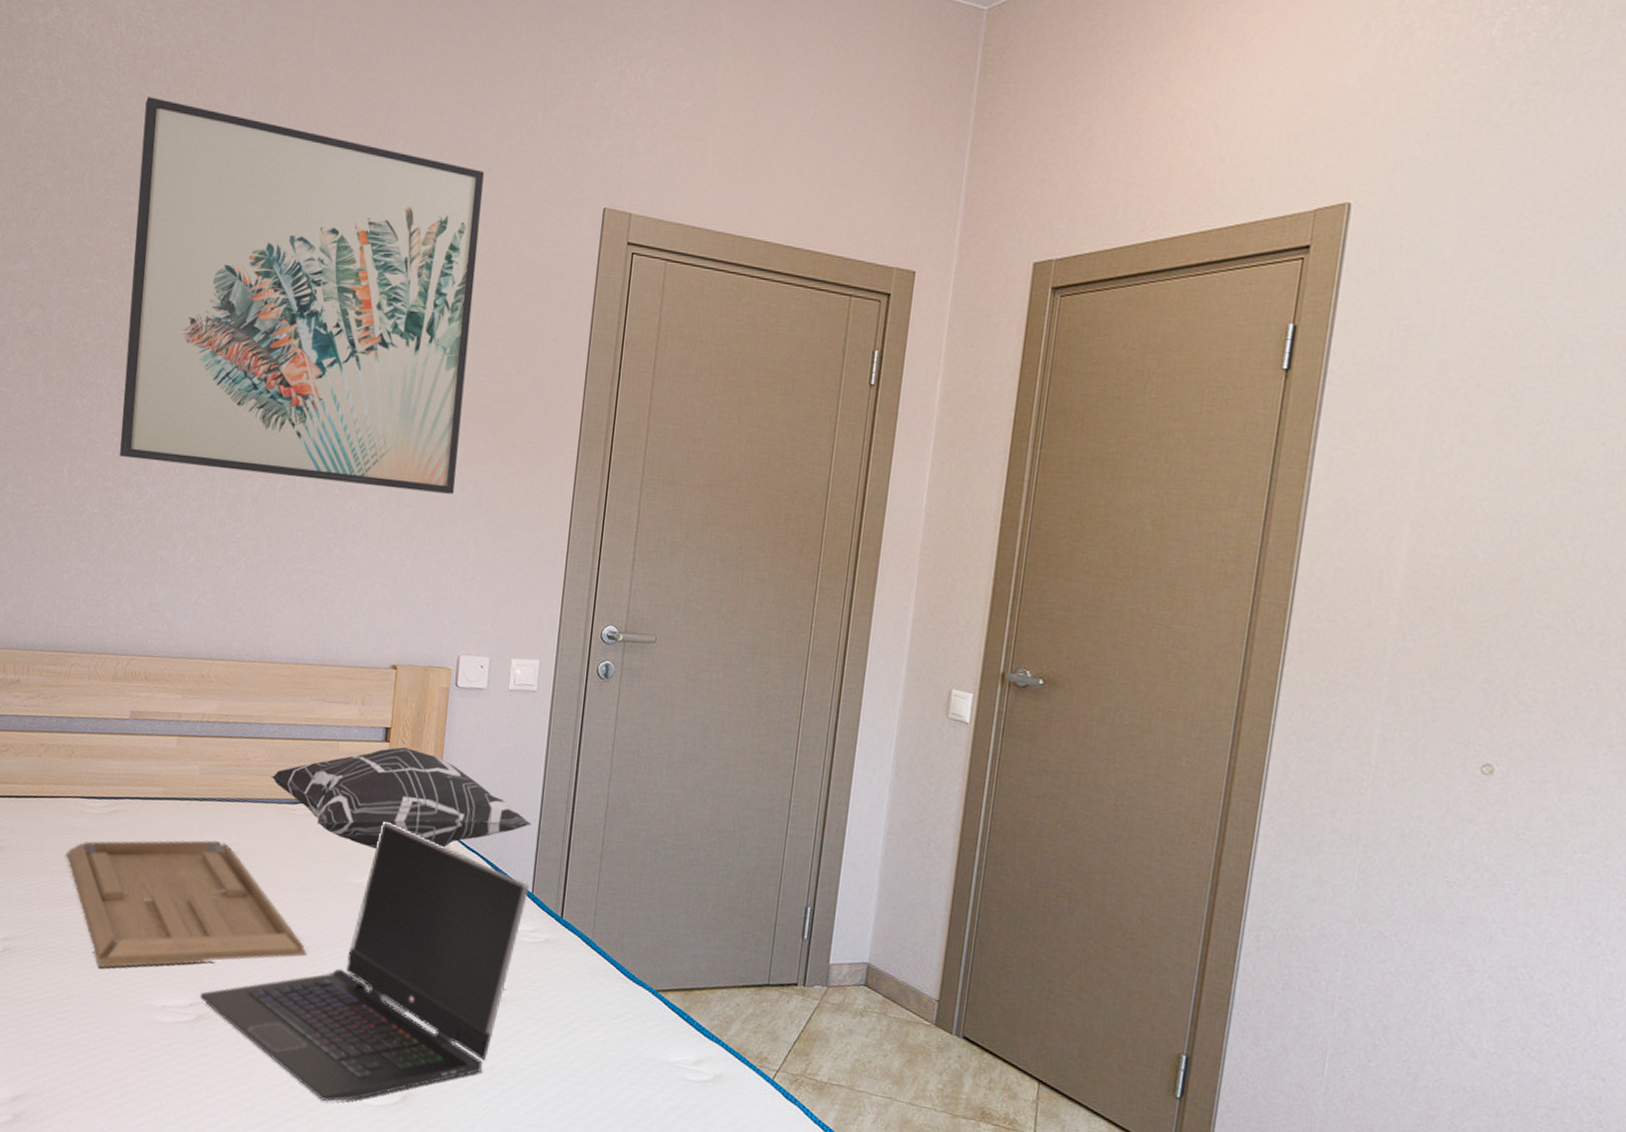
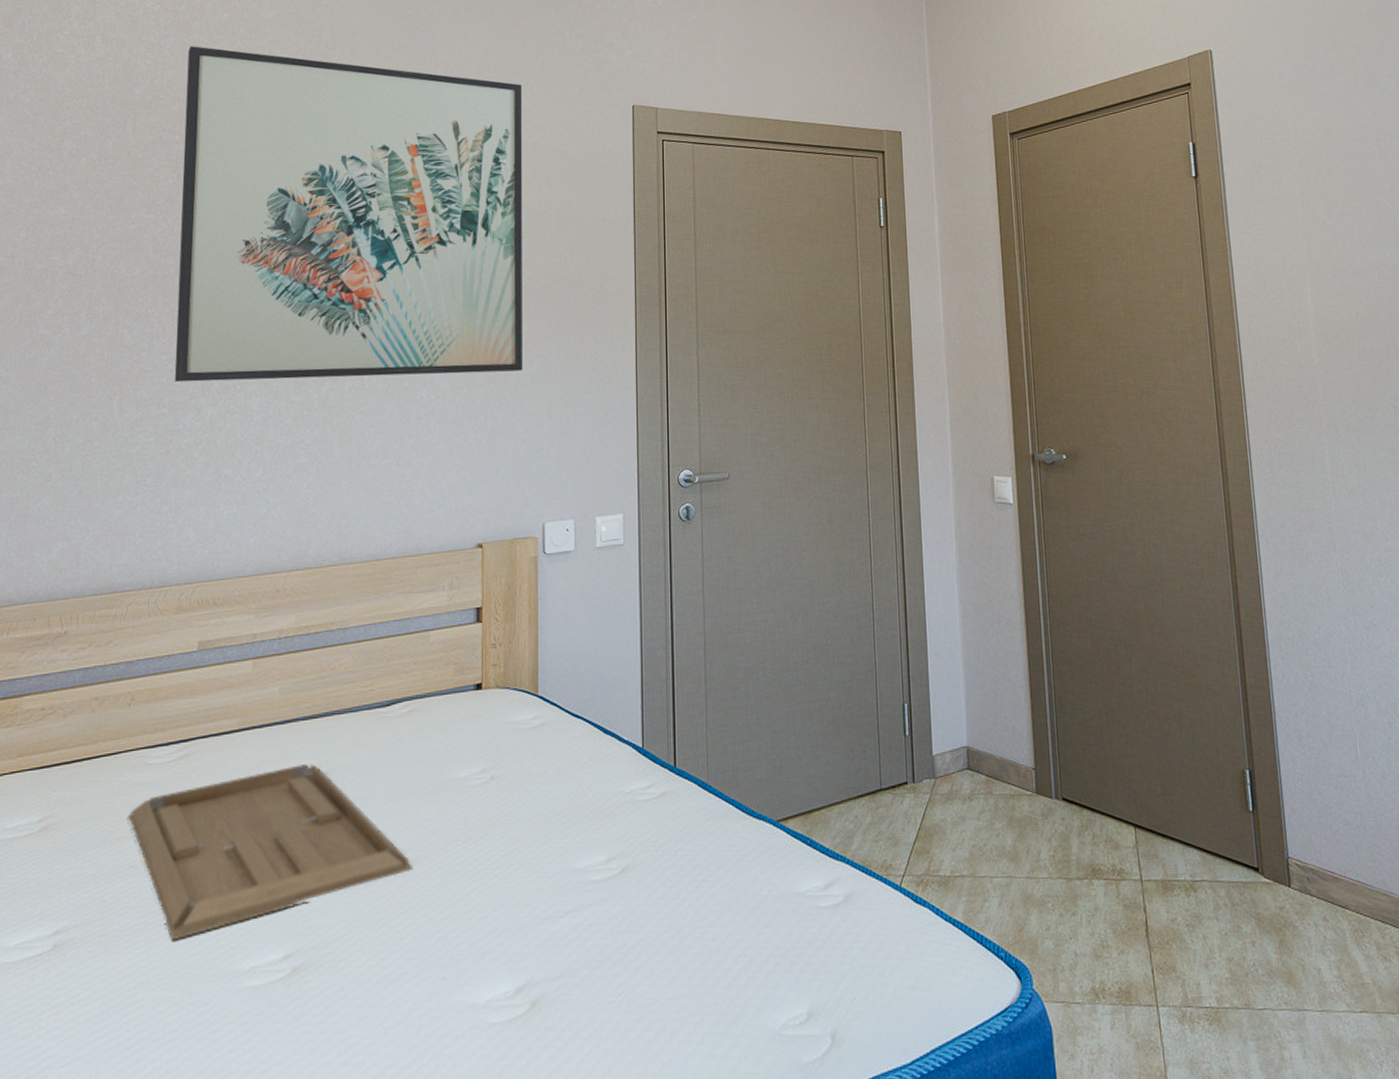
laptop computer: present [200,821,530,1102] -> none [295,704,640,1032]
decorative pillow: present [271,747,532,849] -> none [359,624,635,737]

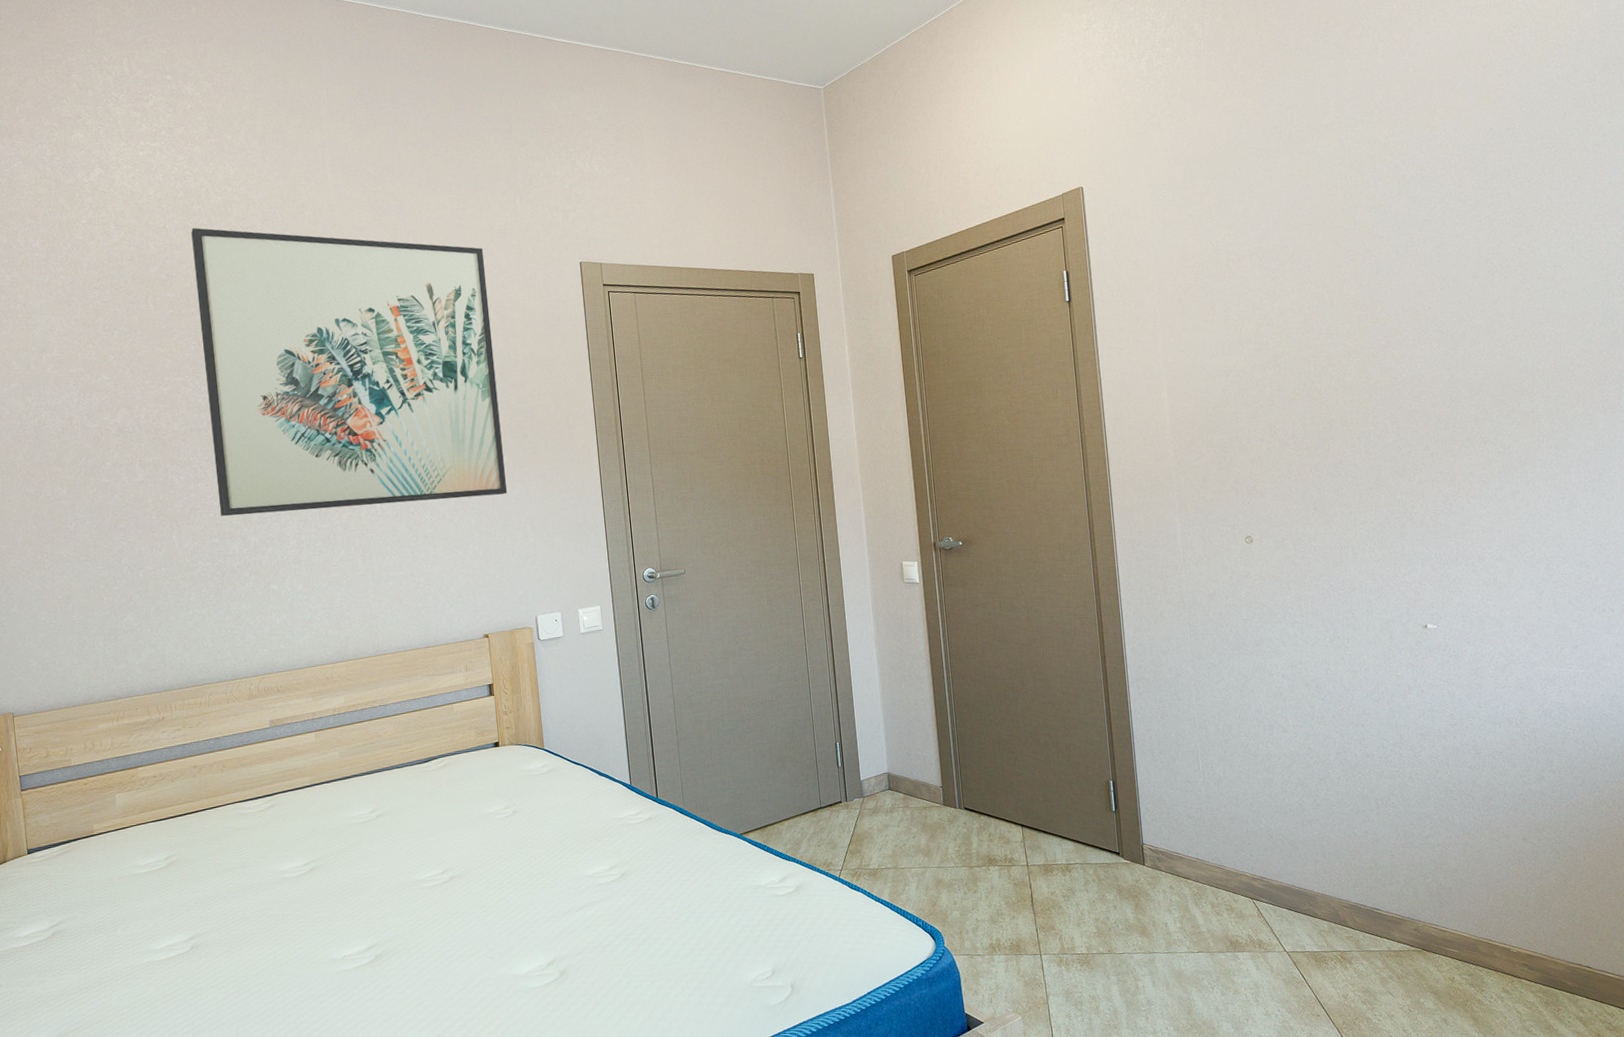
tray: present [128,763,413,941] -> none [233,808,459,940]

